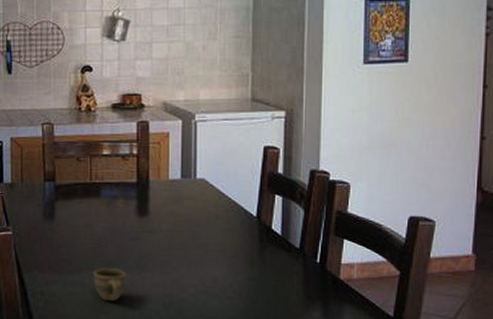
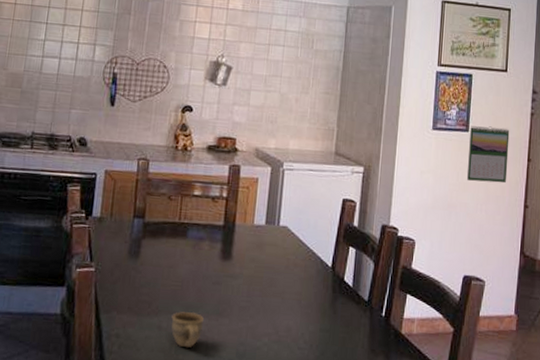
calendar: none [407,53,459,116] -> present [466,126,510,184]

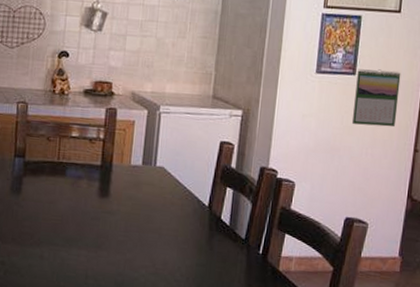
cup: present [171,312,205,348] -> none [52,243,84,277]

